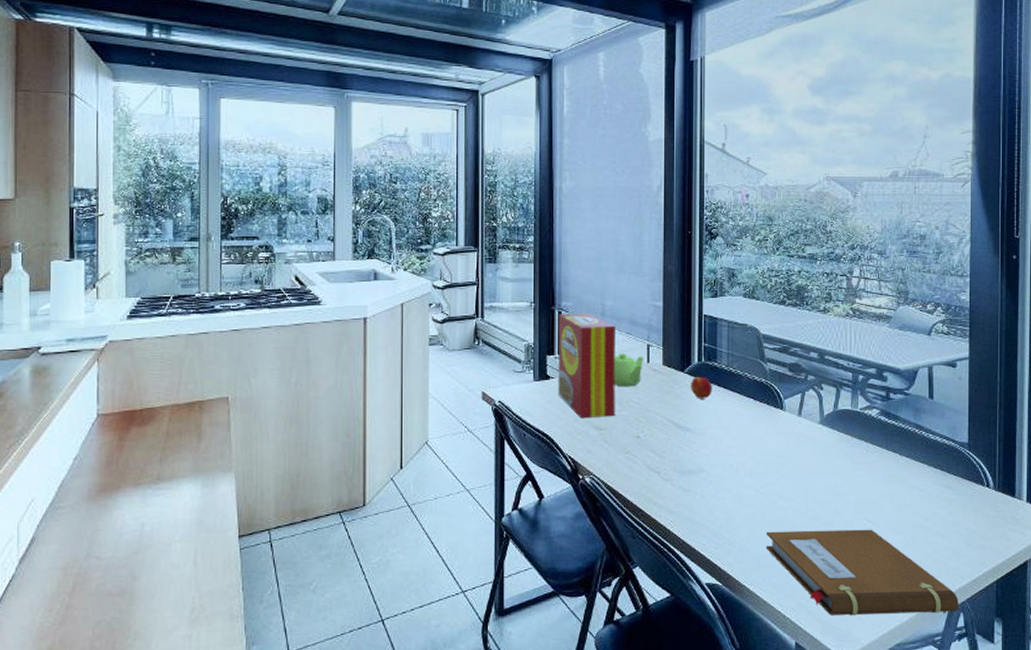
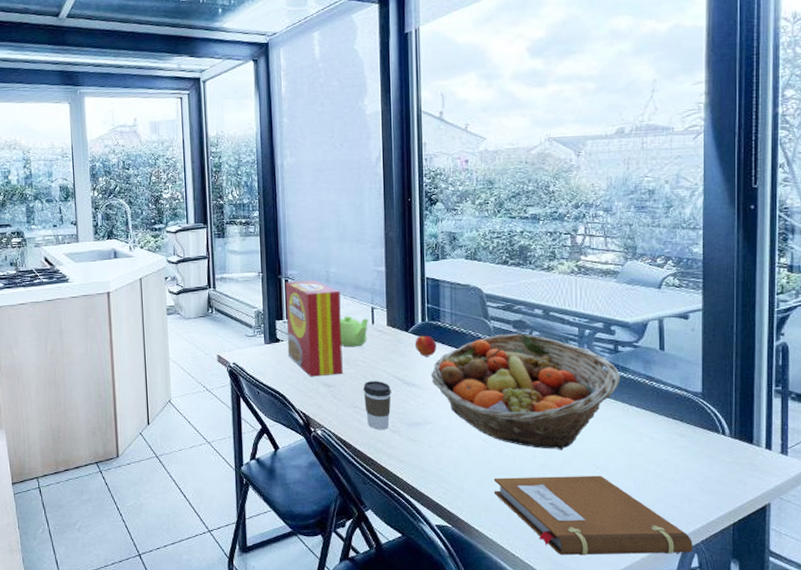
coffee cup: none [635,424,664,478] -> present [363,381,391,430]
fruit basket: none [706,377,892,502] -> present [431,333,621,450]

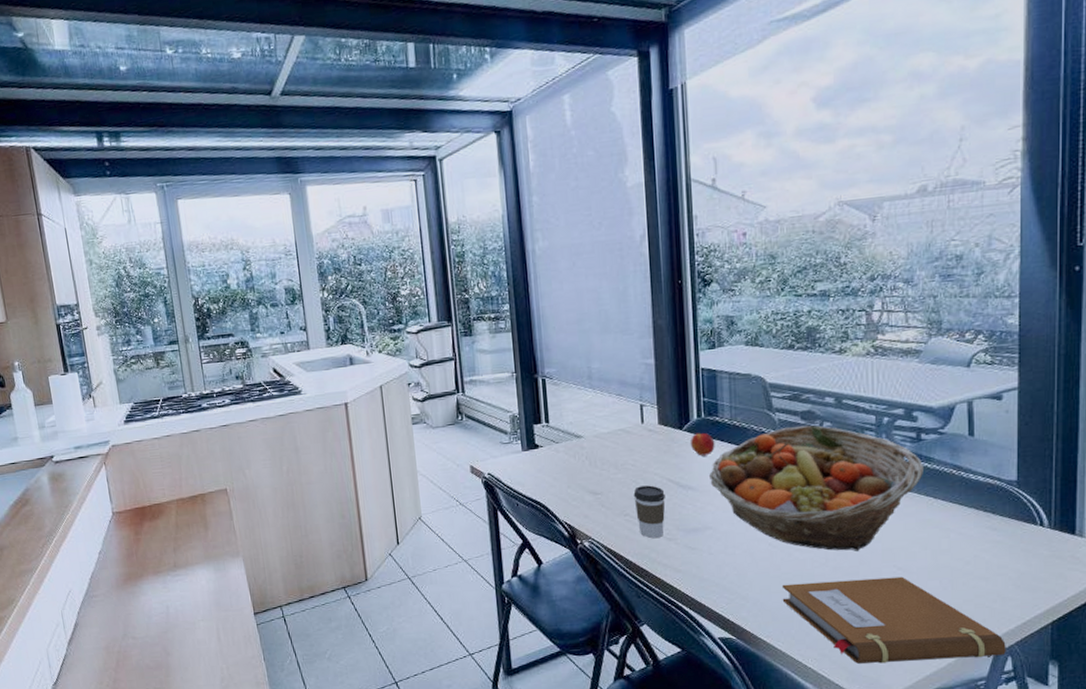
cereal box: present [285,279,343,377] -> none [542,377,611,485]
teapot: present [340,315,368,347] -> none [605,415,637,450]

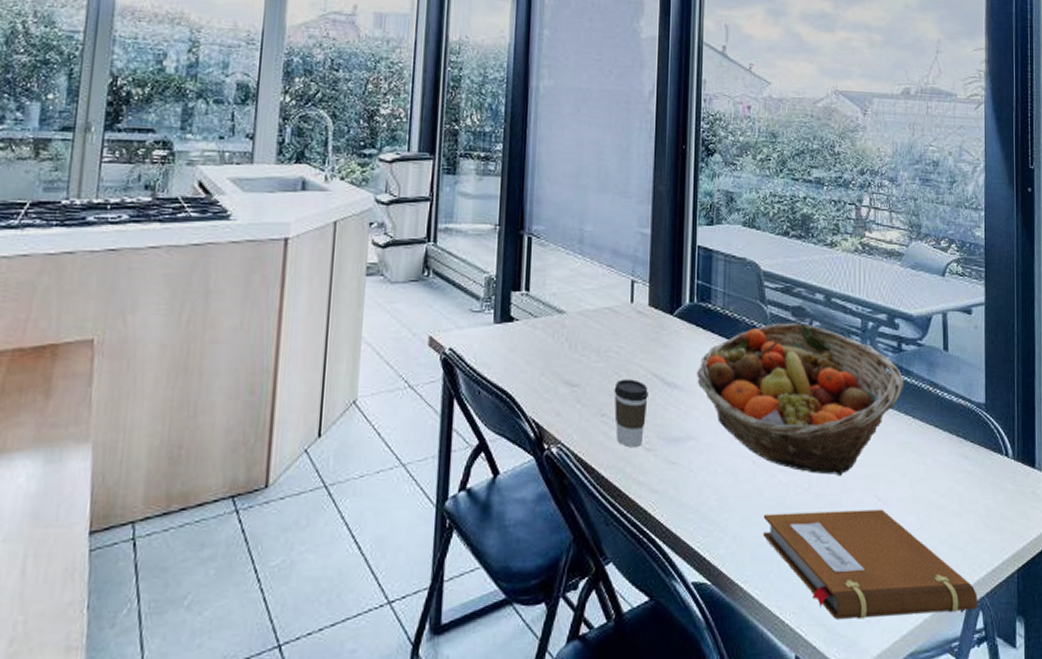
peach: present [690,432,715,456] -> none [679,320,705,349]

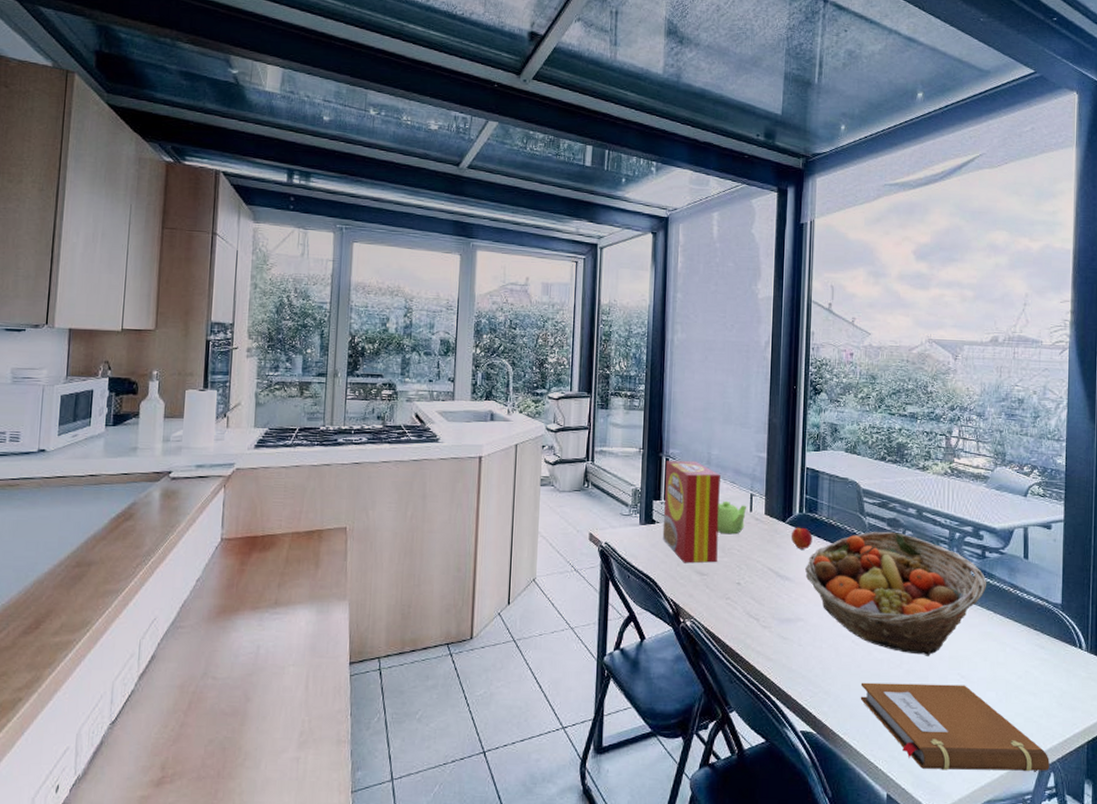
cereal box: none [522,239,595,372] -> present [662,460,720,563]
teapot: none [591,289,626,333] -> present [717,500,746,535]
coffee cup: present [614,379,648,448] -> none [736,571,765,625]
peach: none [679,320,705,349] -> present [790,527,813,550]

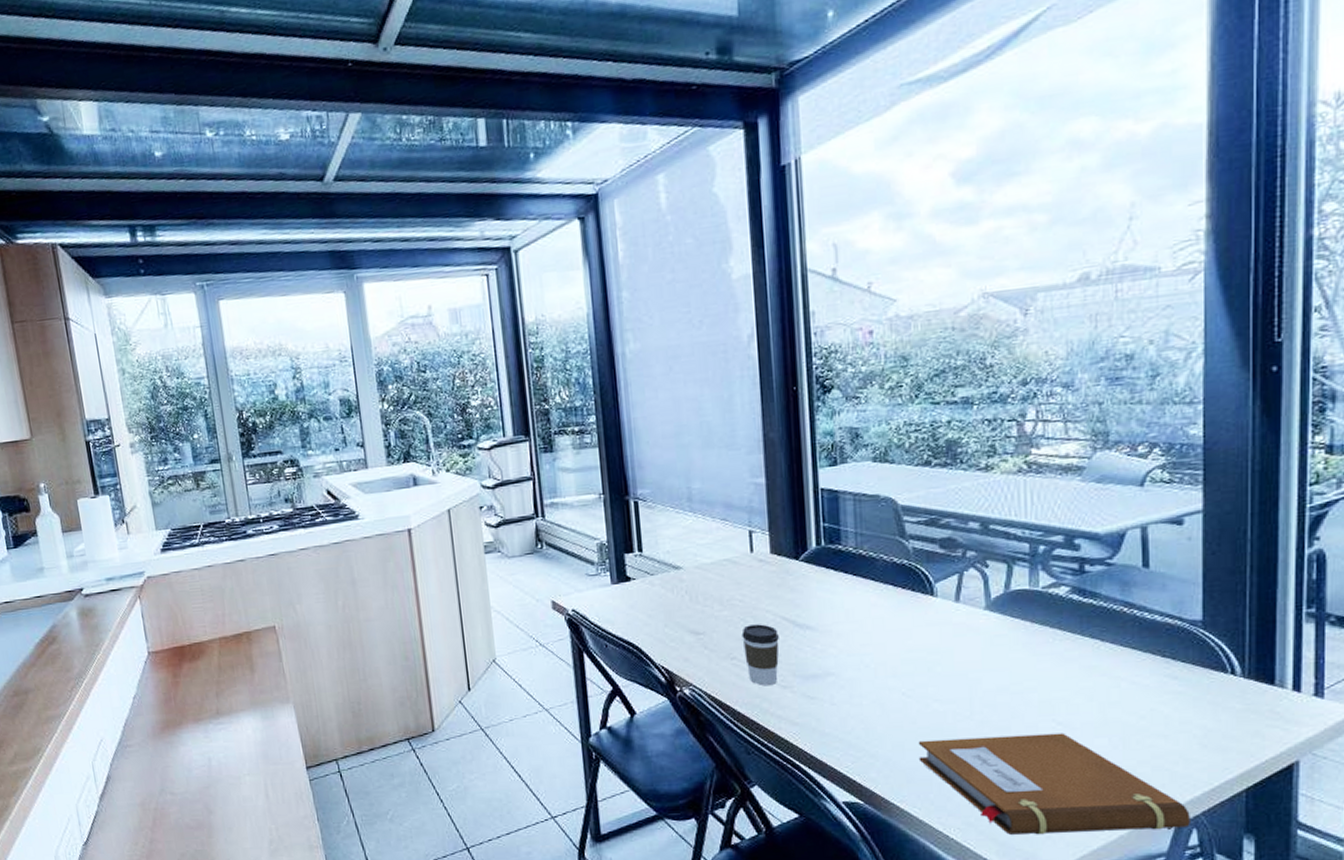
cereal box: present [662,460,720,563] -> none [634,499,715,623]
teapot: present [717,500,746,535] -> none [708,542,745,583]
coffee cup: none [736,571,765,625] -> present [741,624,779,686]
peach: present [790,527,813,550] -> none [807,563,838,591]
fruit basket: present [805,531,987,656] -> none [831,554,1089,703]

